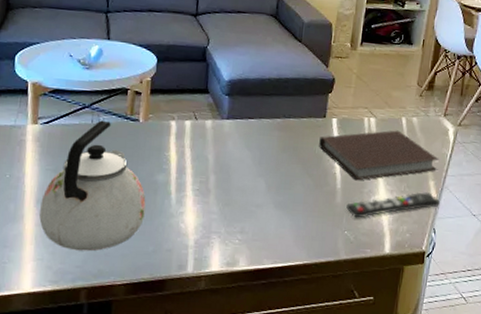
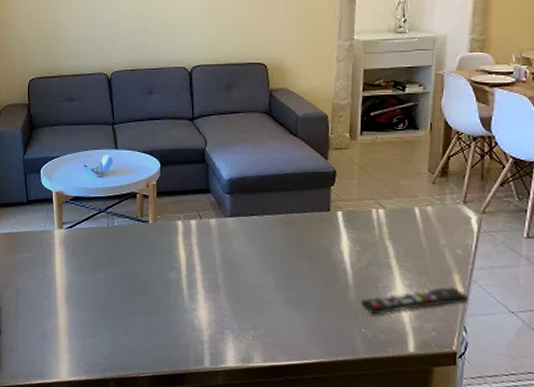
kettle: present [39,120,146,252] -> none [70,223,161,345]
notebook: present [319,130,439,181] -> none [325,221,462,276]

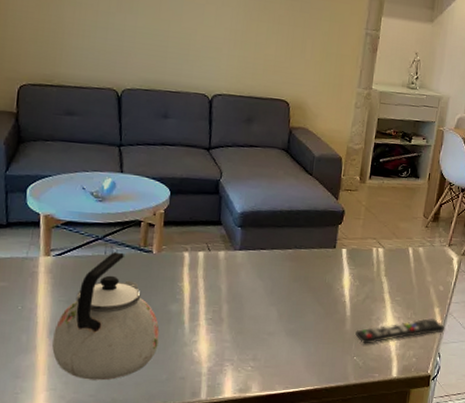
kettle: none [70,223,161,345] -> present [52,252,160,381]

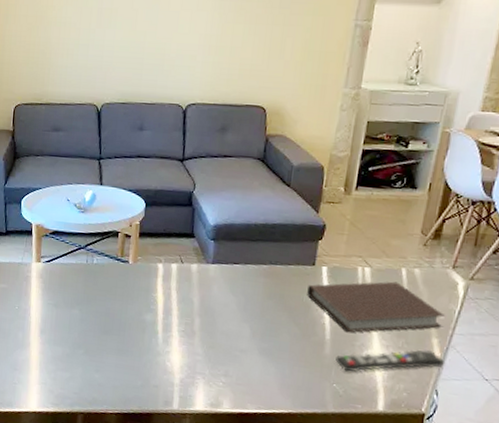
kettle: present [52,252,160,381] -> none [43,260,135,381]
notebook: none [329,260,444,309] -> present [307,281,445,333]

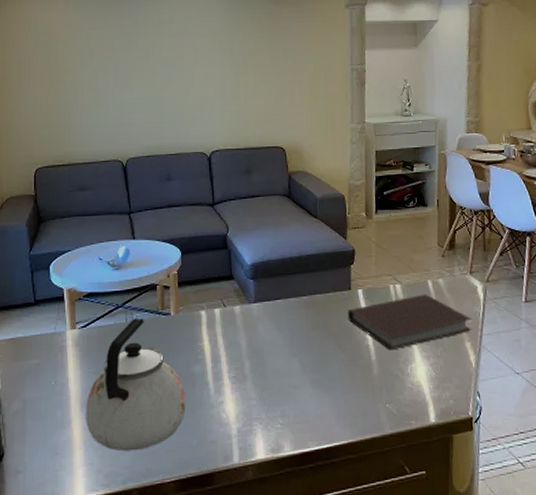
kettle: none [43,260,135,381] -> present [86,318,186,452]
remote control: present [335,349,446,372] -> none [384,353,481,389]

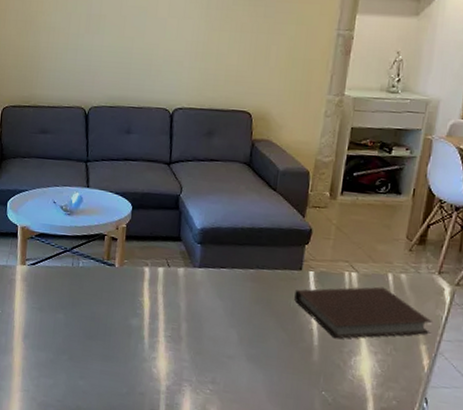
kettle: present [86,318,186,452] -> none [26,264,121,388]

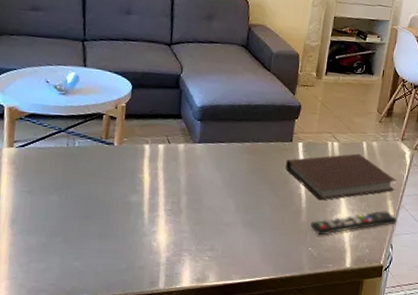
remote control: none [324,356,434,379] -> present [310,210,398,235]

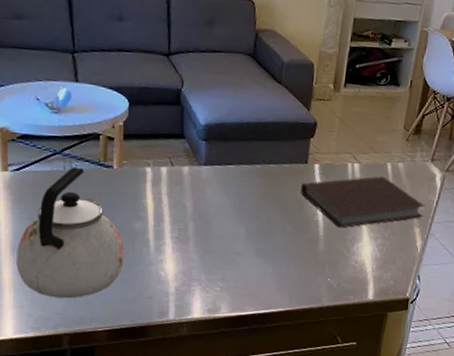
kettle: none [13,143,120,270] -> present [16,167,124,299]
remote control: present [310,210,398,235] -> none [329,238,426,266]

